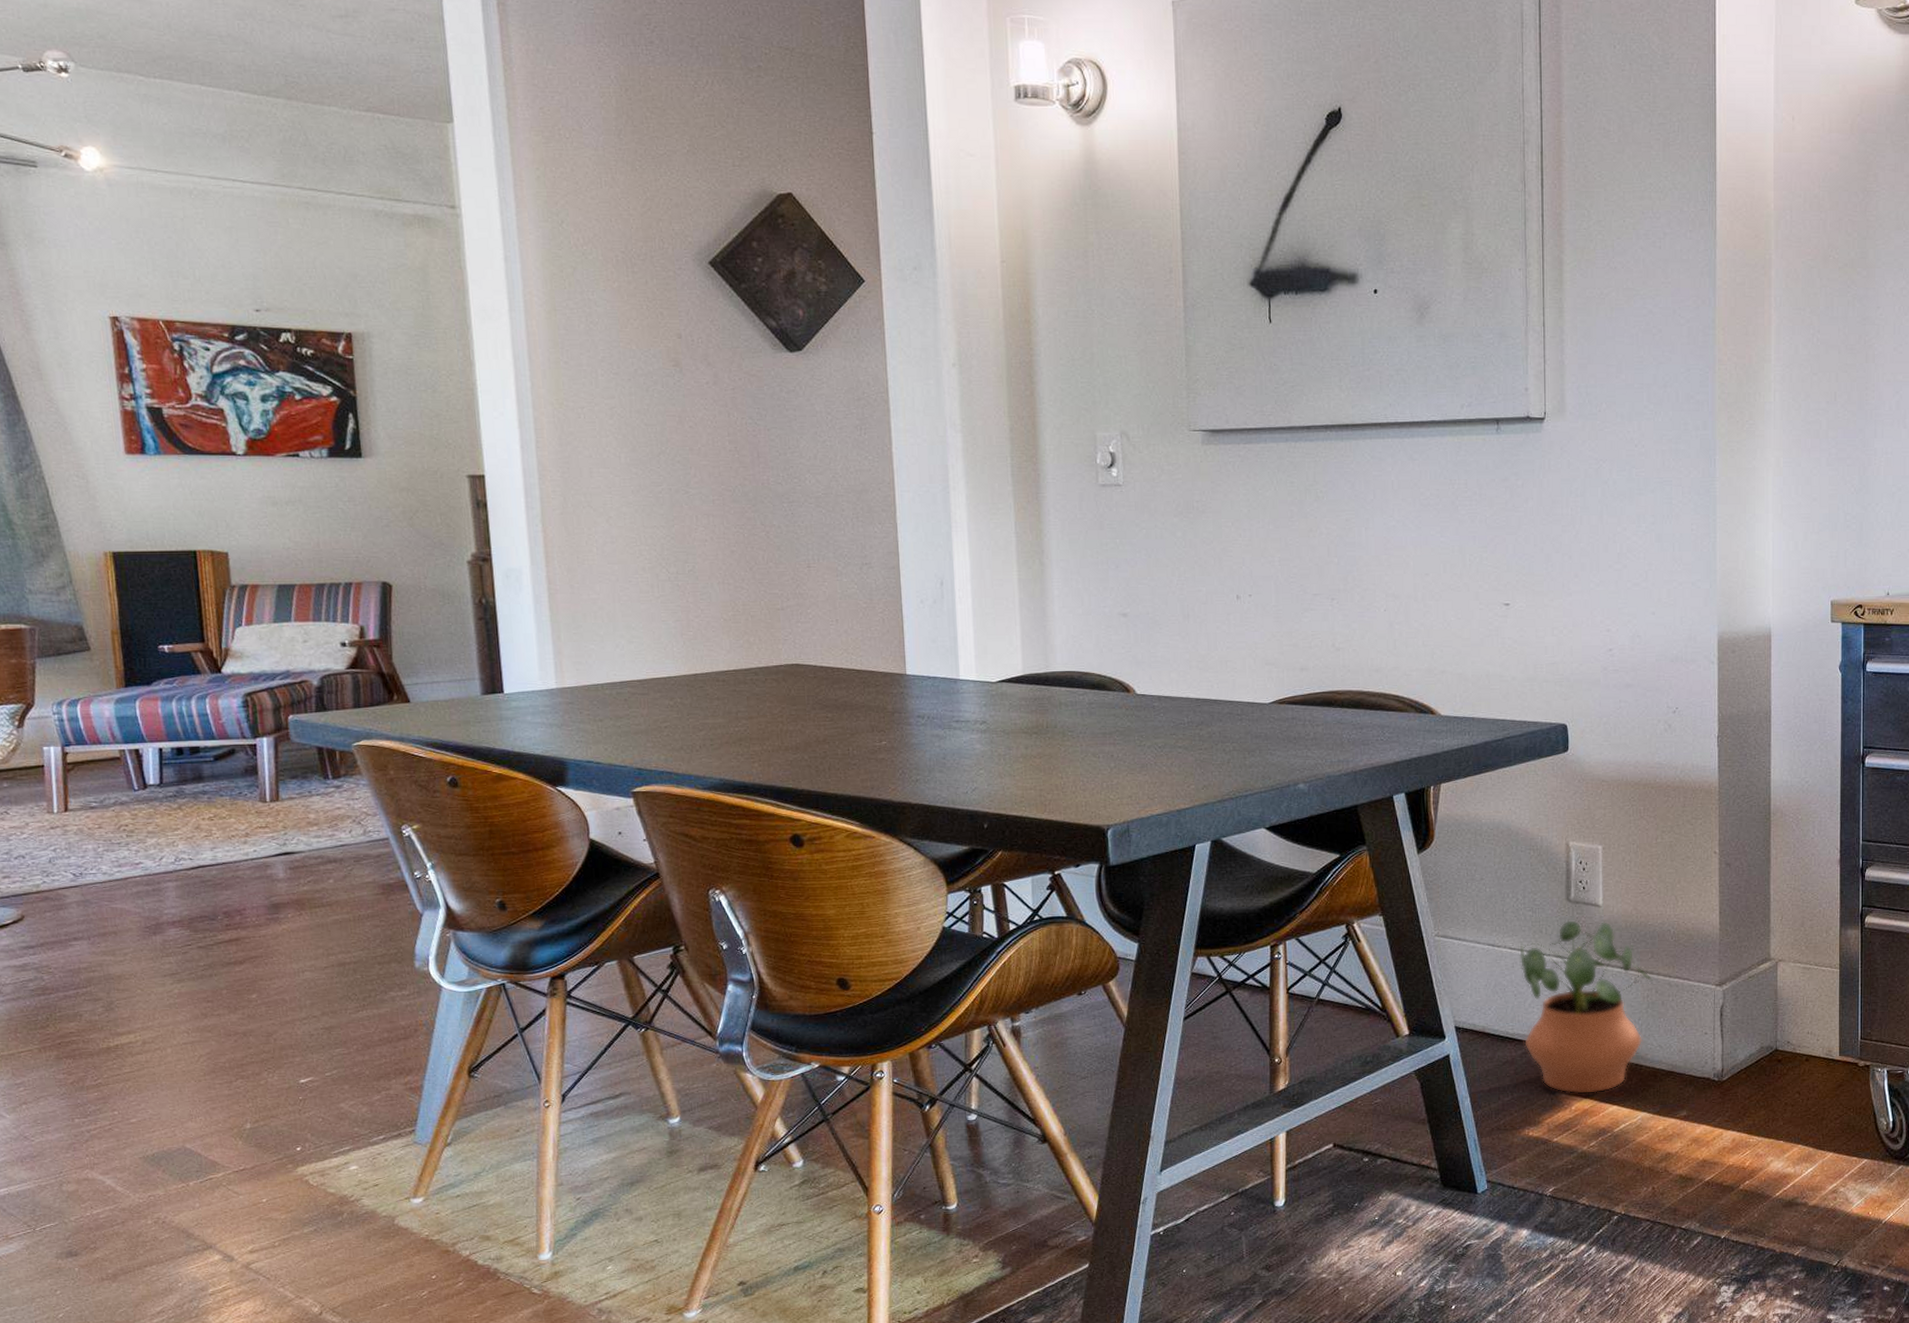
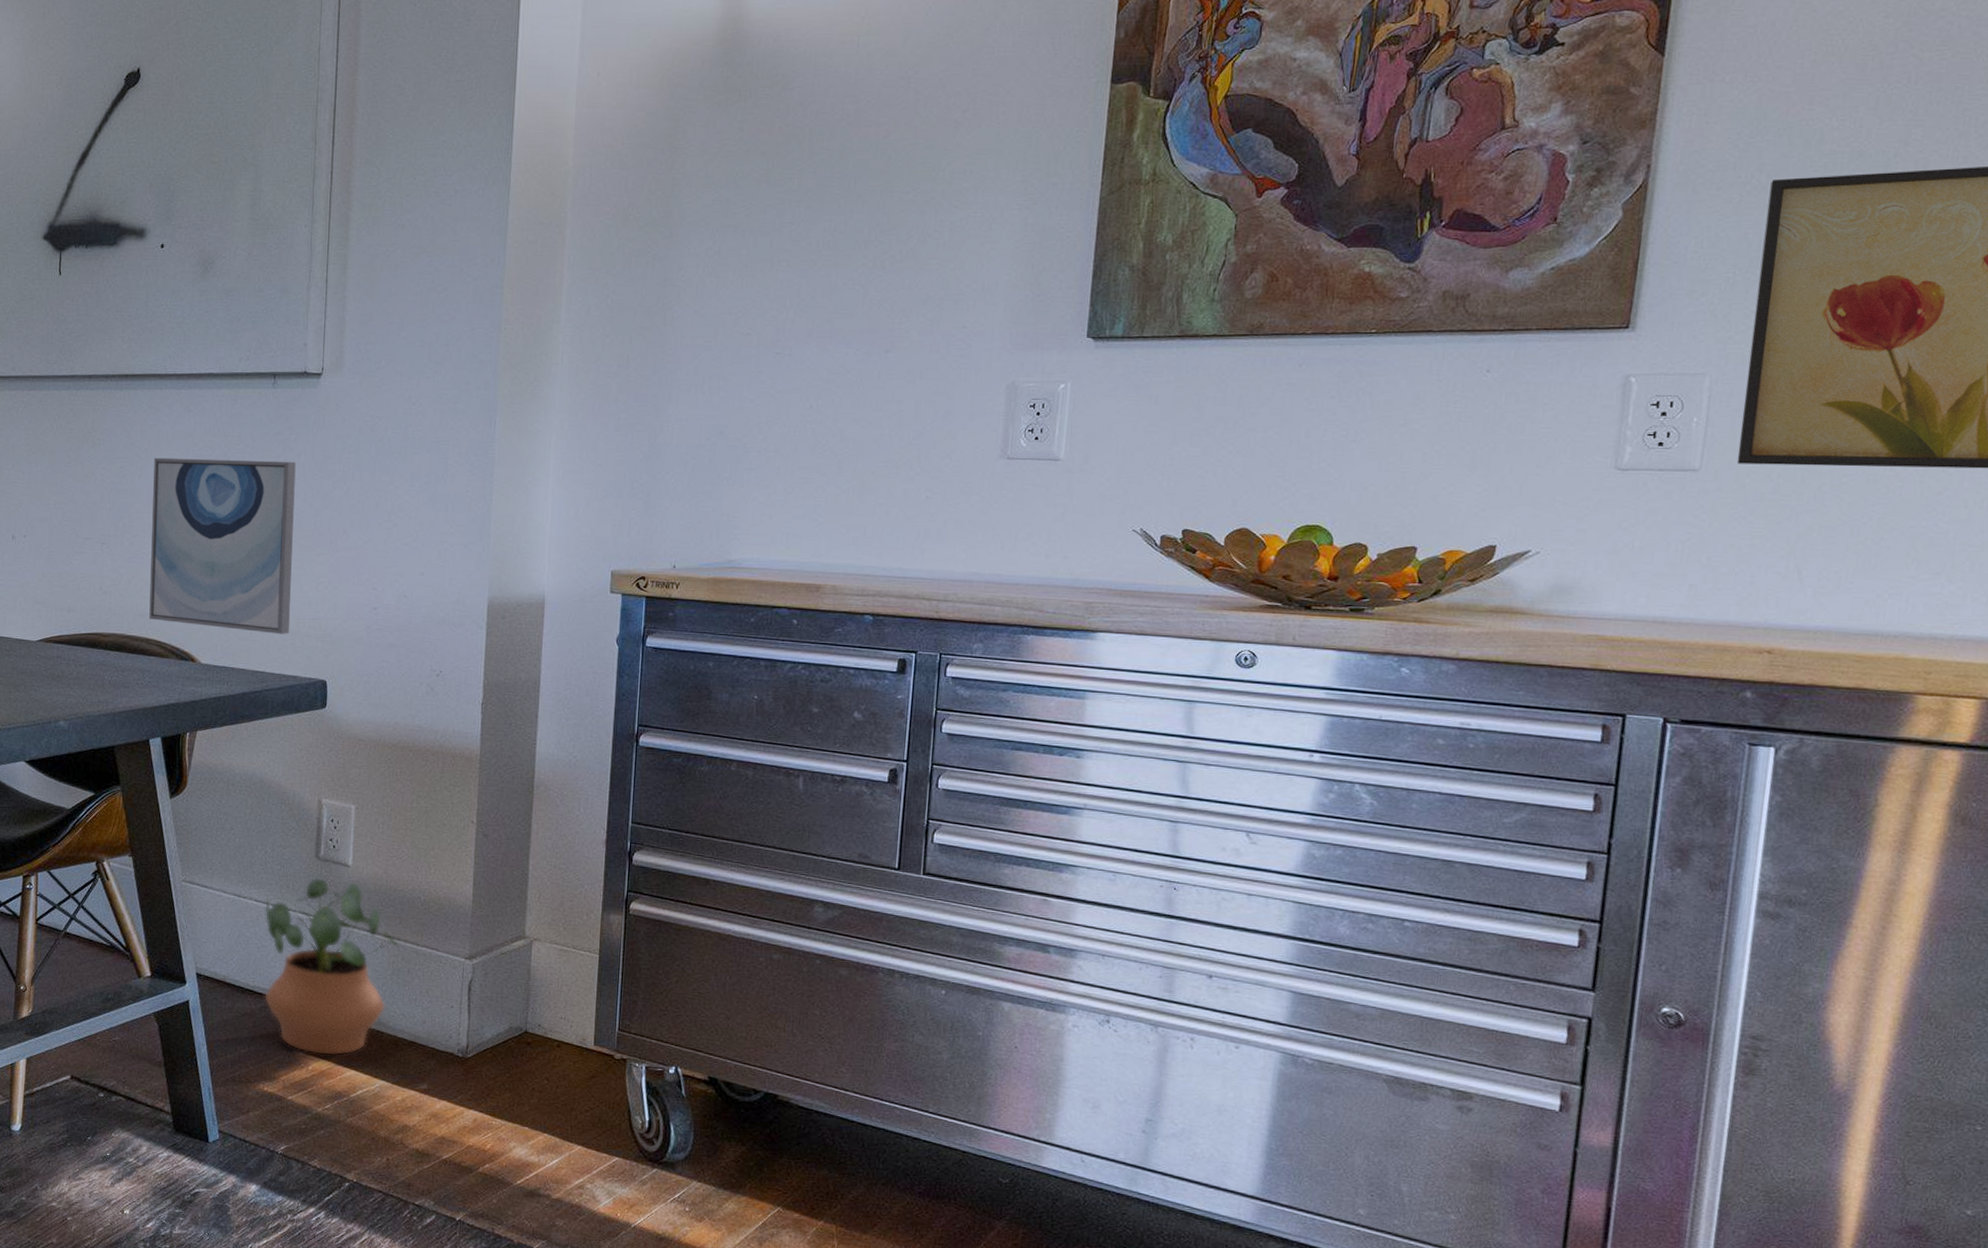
wall art: none [1381,507,1527,681] -> present [149,457,296,634]

